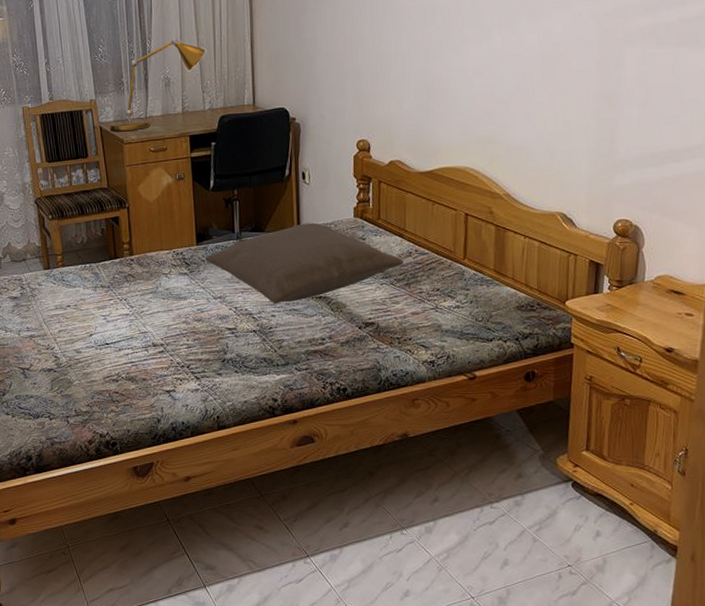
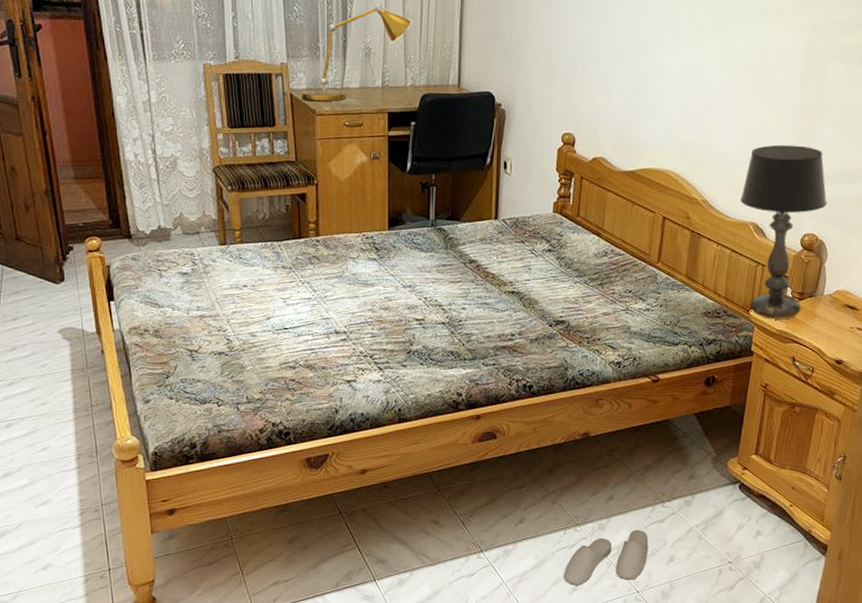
pillow: present [204,222,403,304] -> none [396,215,599,297]
slippers: none [392,532,480,591] -> present [563,529,649,585]
table lamp: none [545,131,638,310] -> present [740,144,827,320]

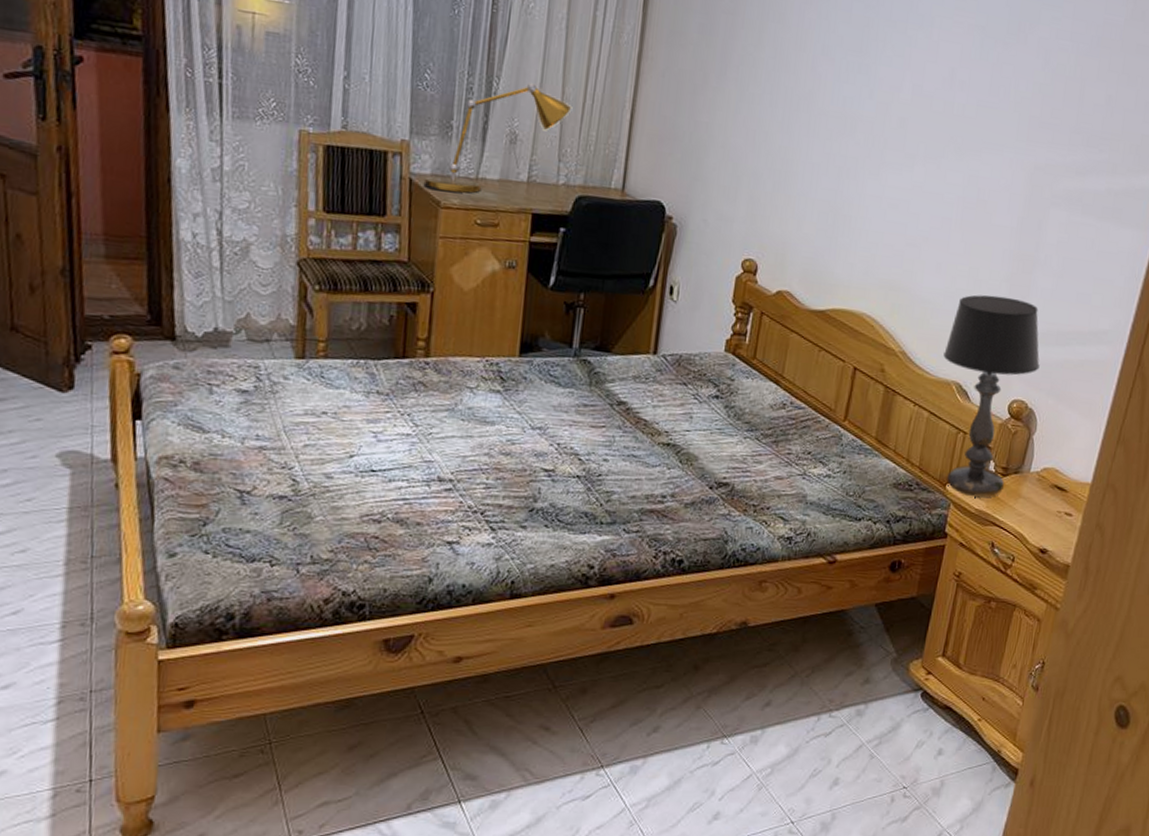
slippers: present [563,529,649,585] -> none [702,744,810,813]

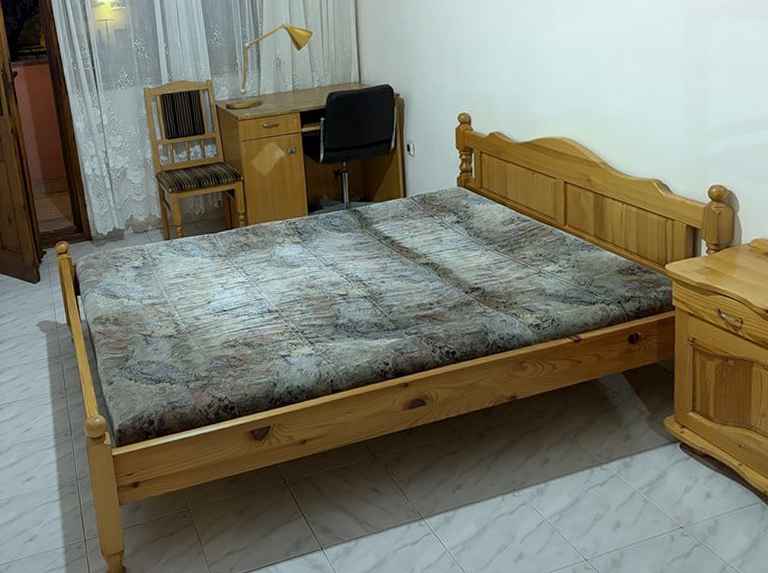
table lamp: present [943,295,1040,498] -> none [640,101,730,273]

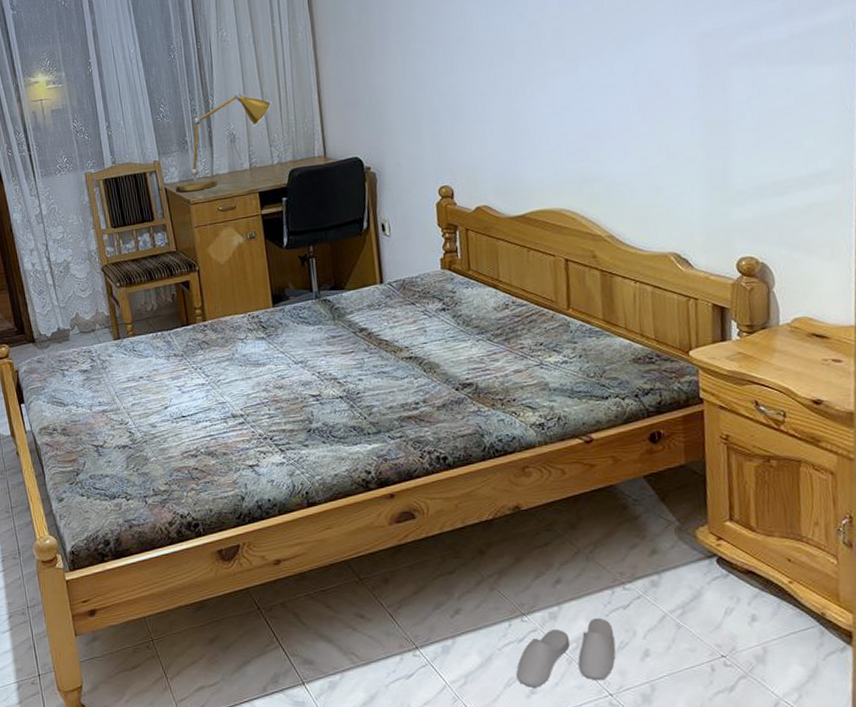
slippers: none [506,493,592,553] -> present [516,617,616,687]

